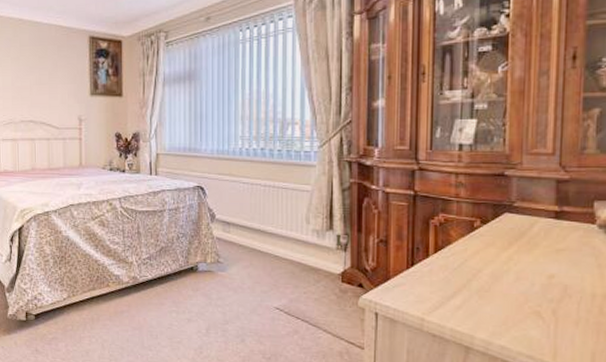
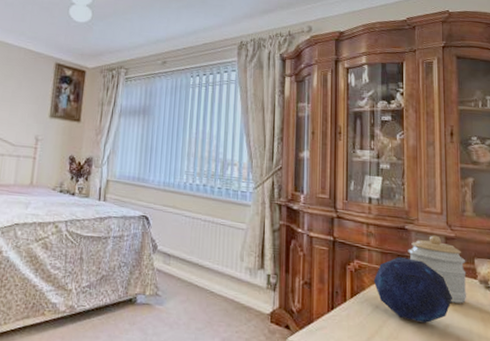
decorative orb: none [462,207,561,275] -> present [373,257,452,324]
jar: none [506,179,583,251] -> present [408,235,467,304]

